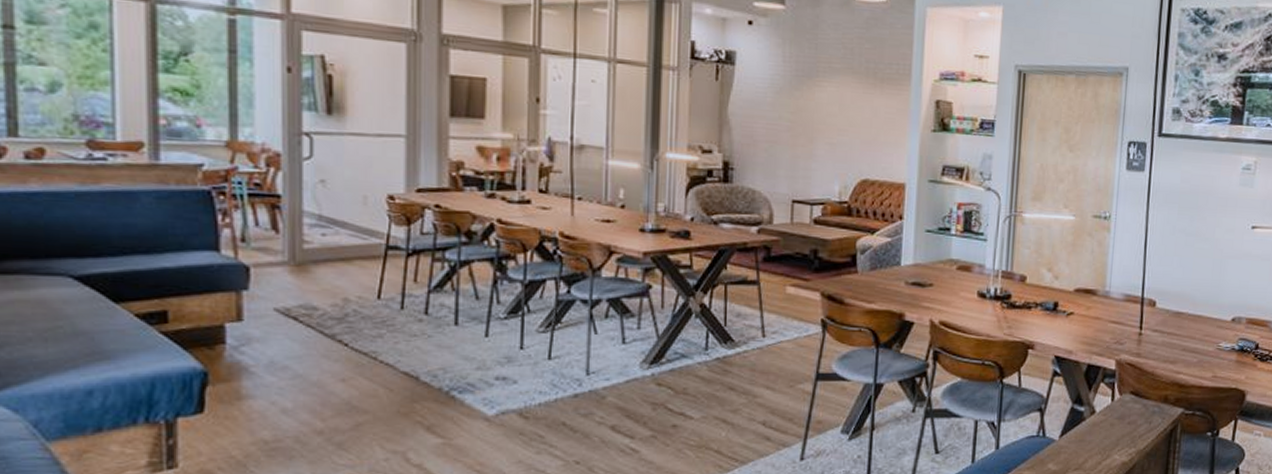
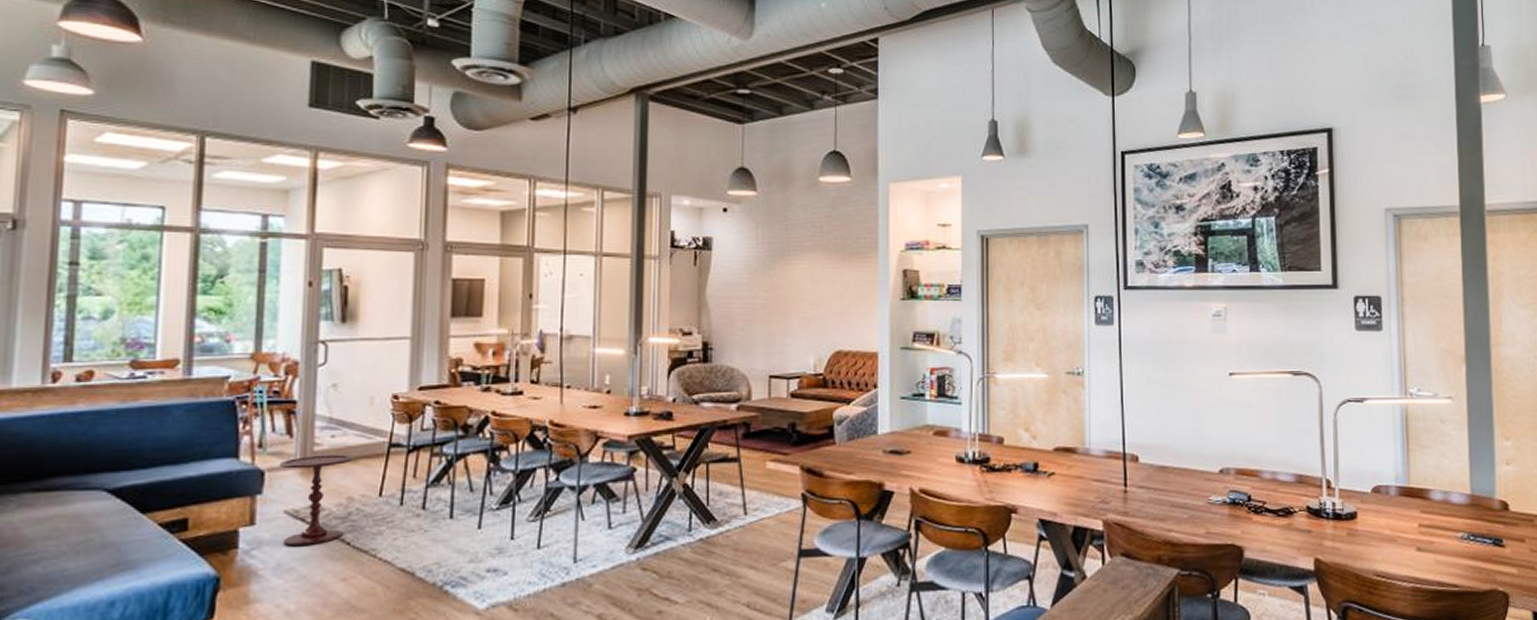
side table: none [266,253,348,344] -> present [279,454,354,545]

